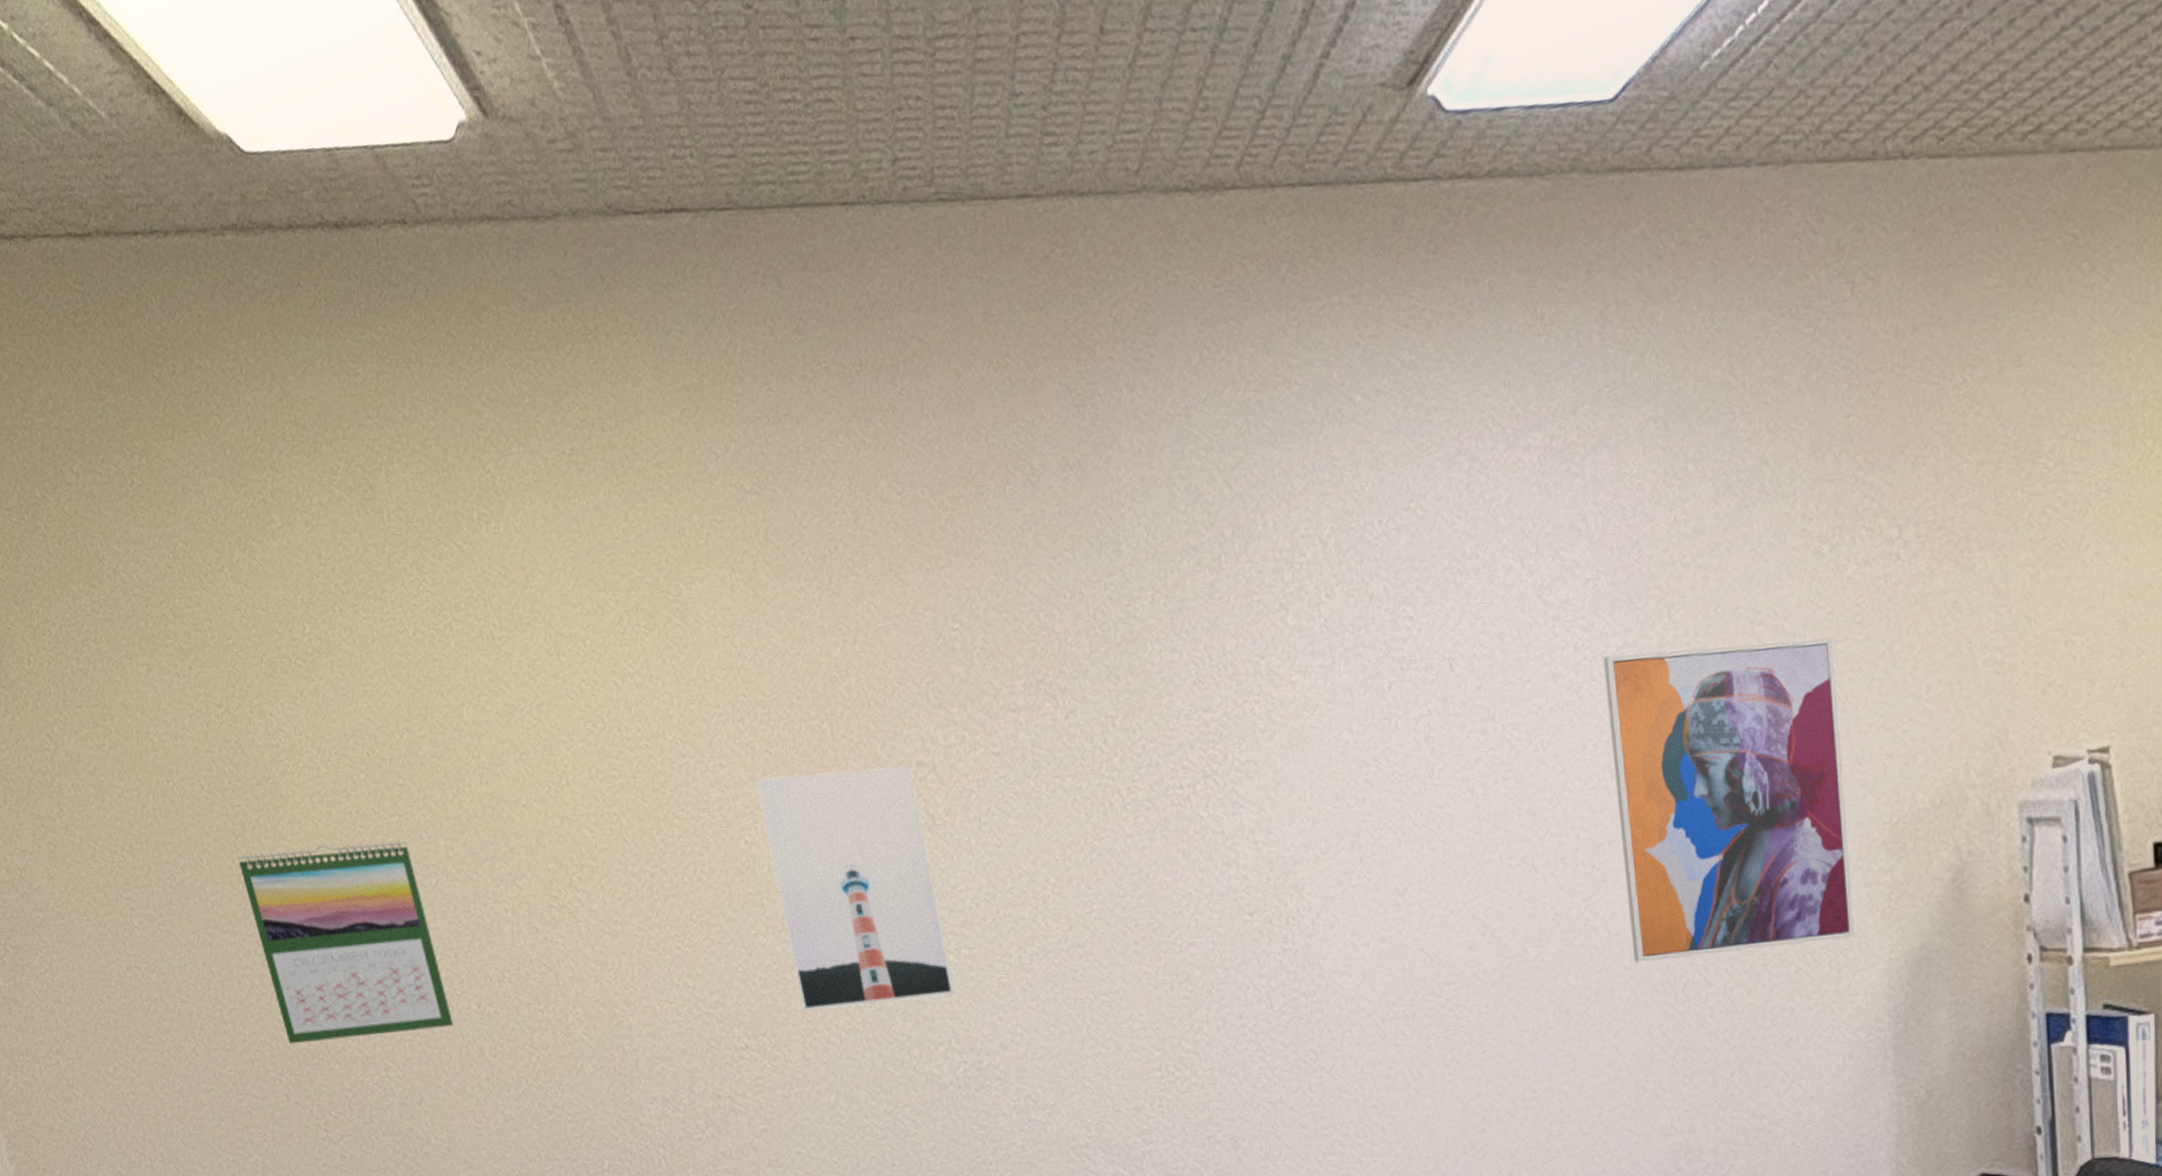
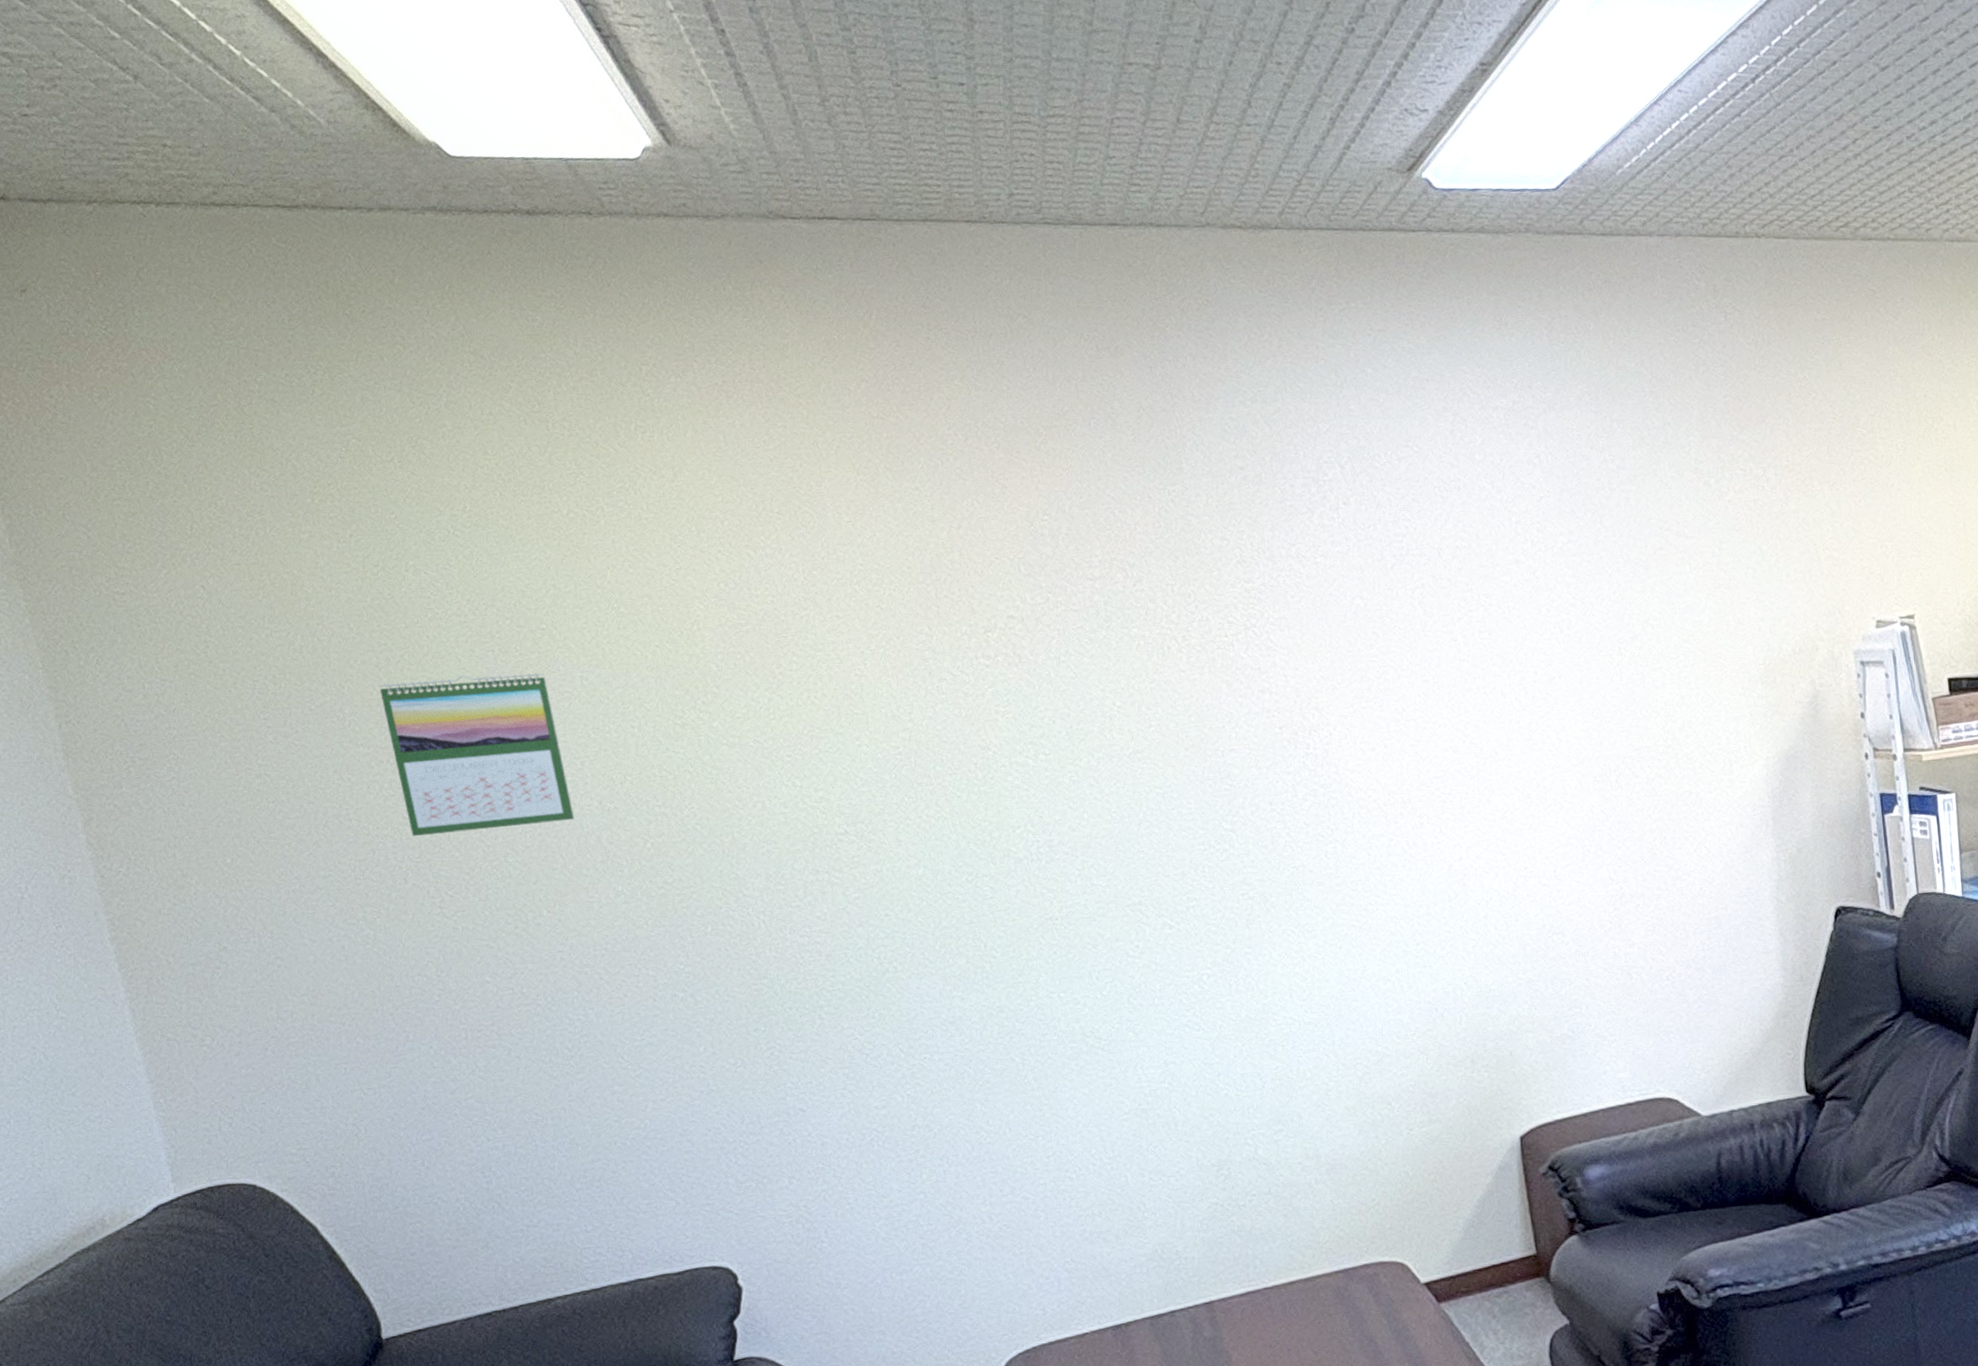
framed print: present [754,766,954,1011] -> none [866,618,1031,803]
wall art: present [1604,637,1855,963] -> none [1553,539,1742,762]

